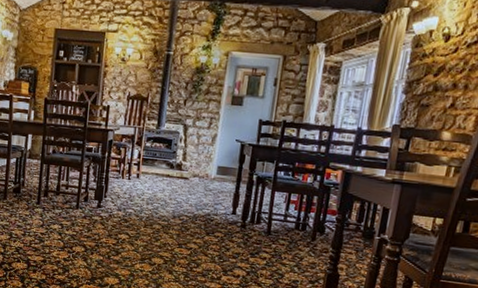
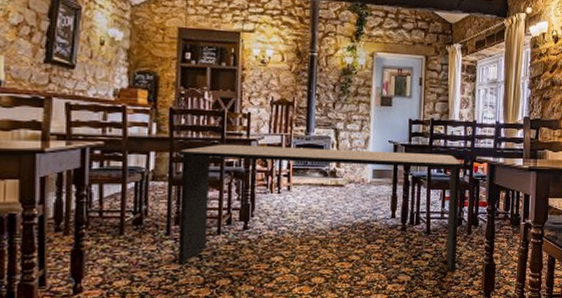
dining table: none [45,132,315,277] -> present [177,144,464,274]

